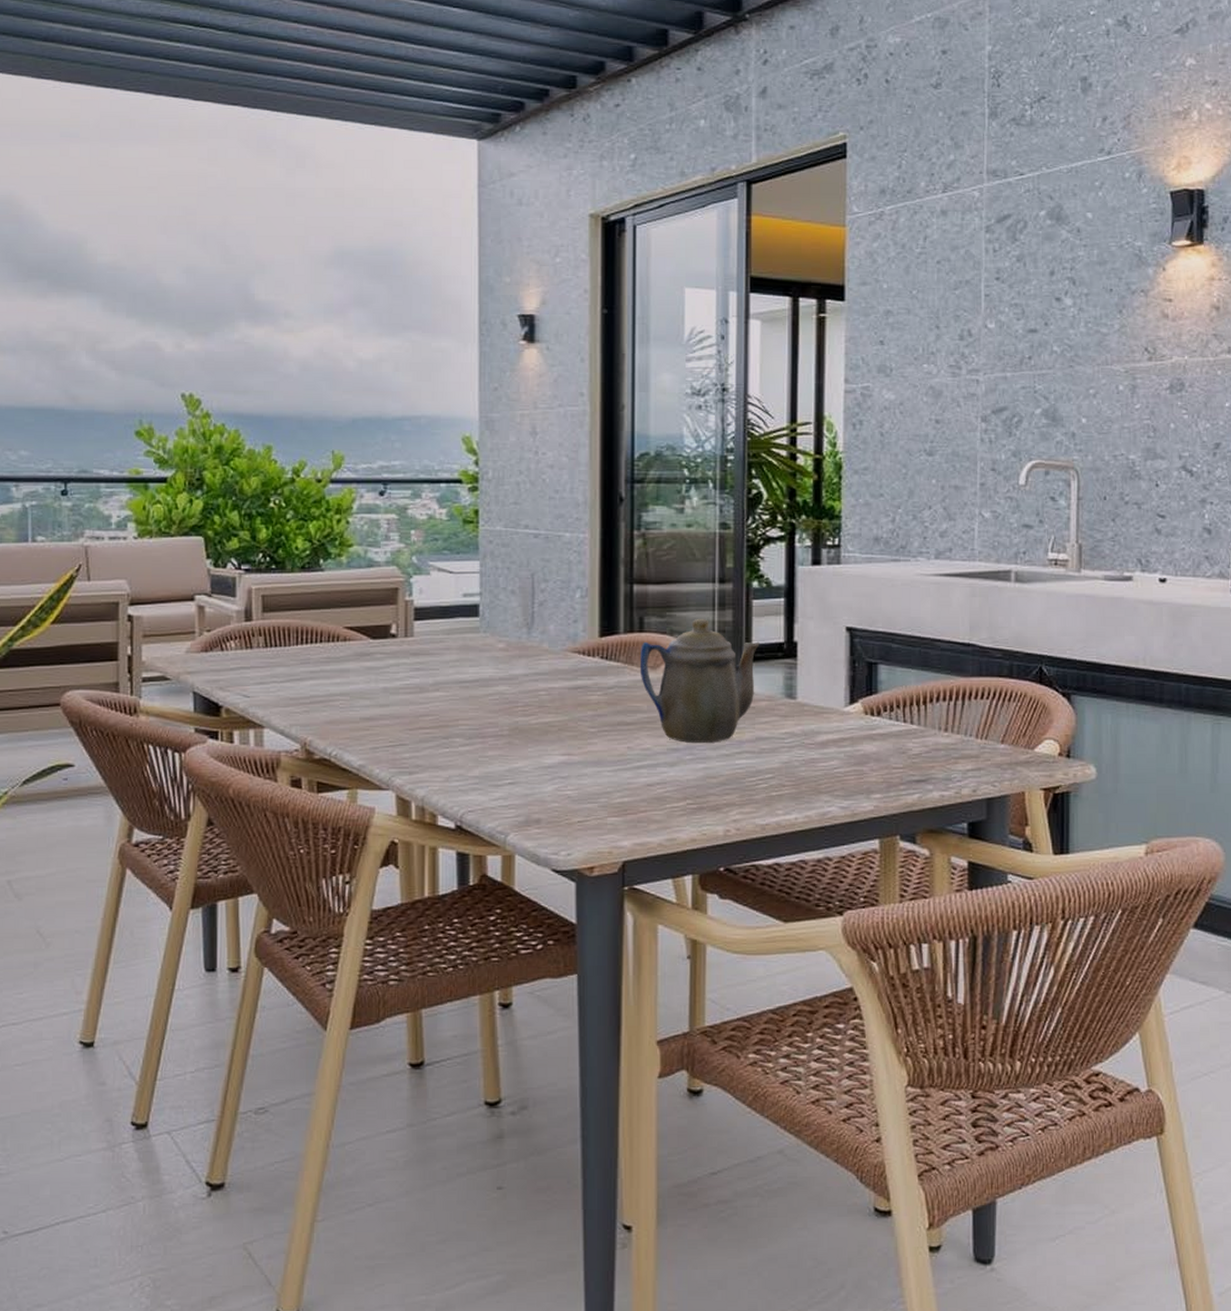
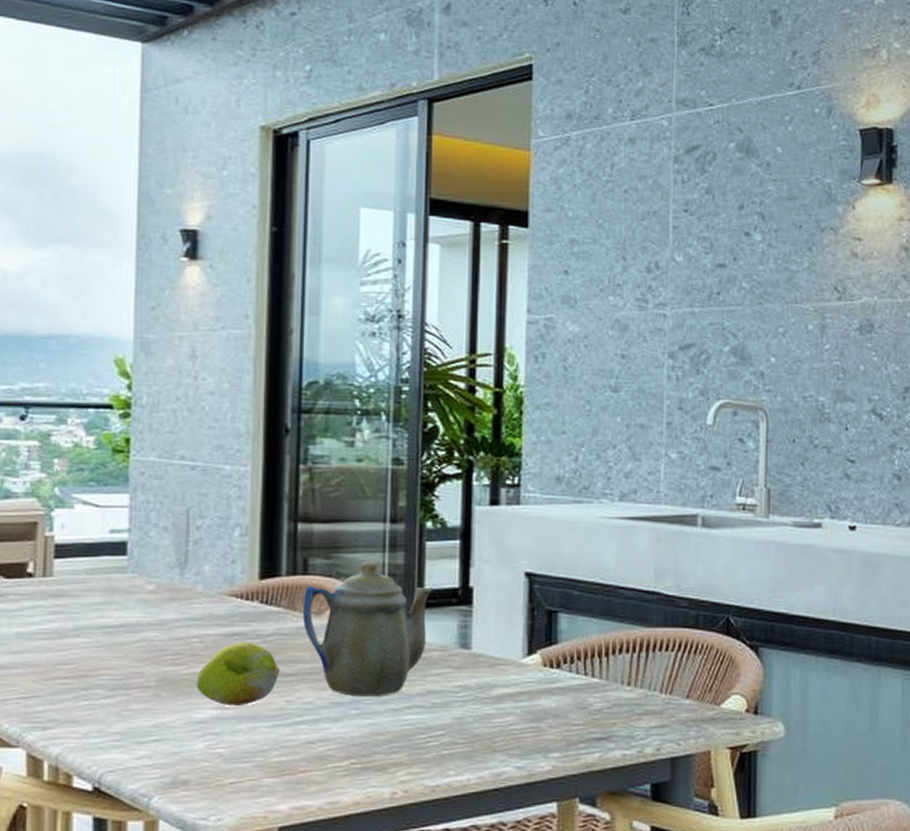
fruit: none [544,693,621,753] -> present [196,641,281,707]

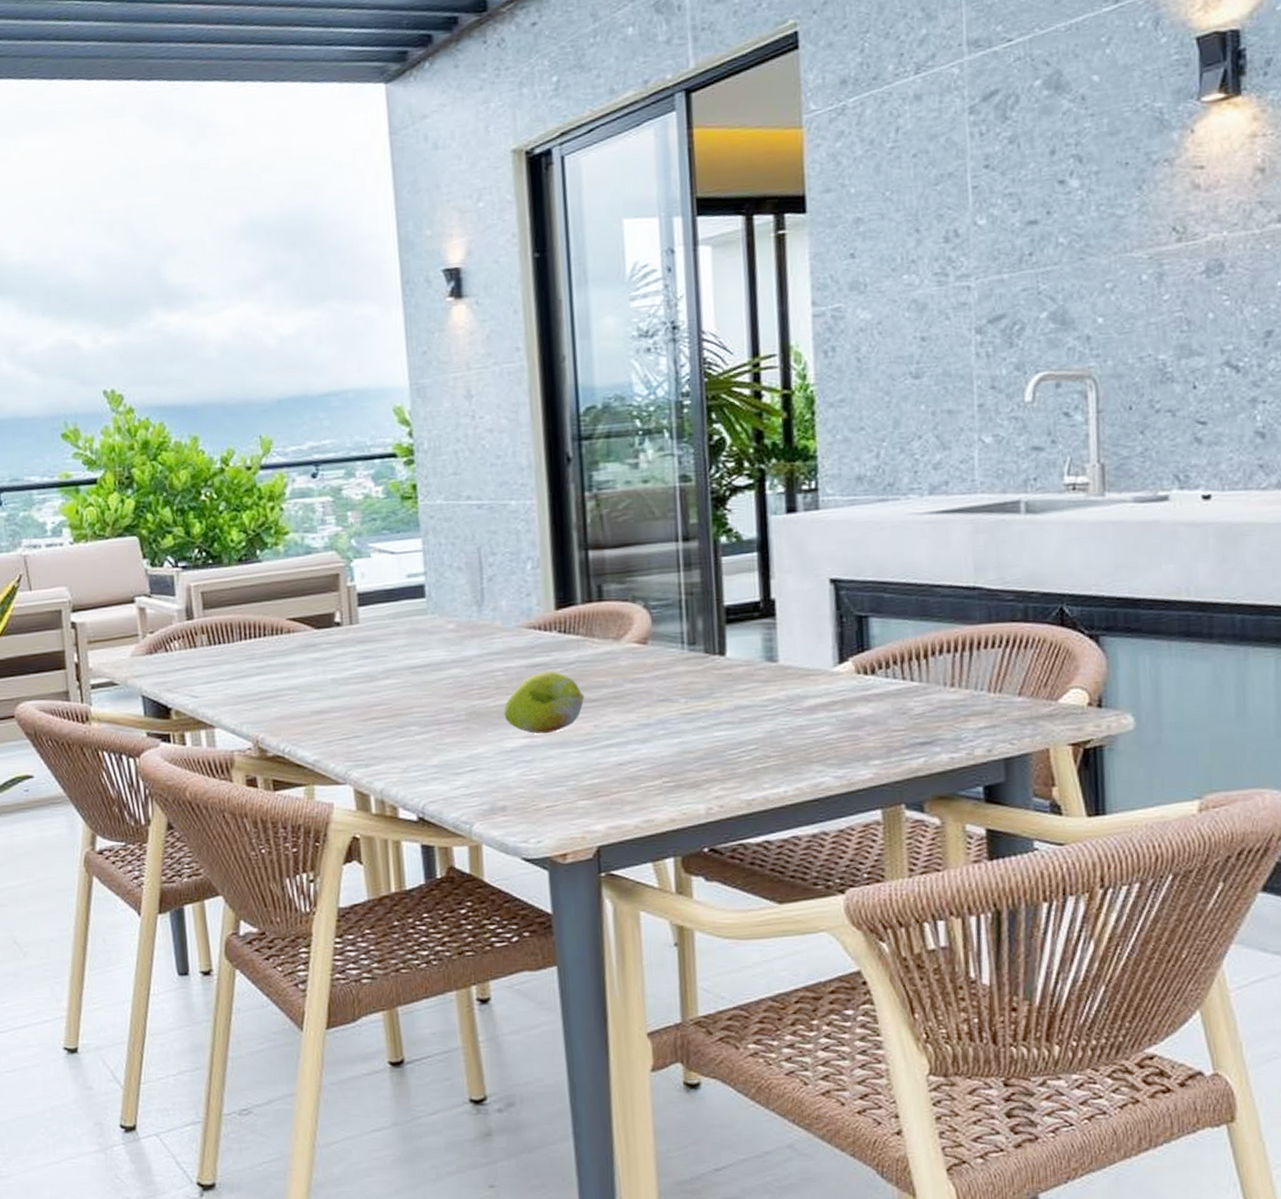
teapot: present [302,560,433,696] -> none [601,581,733,717]

